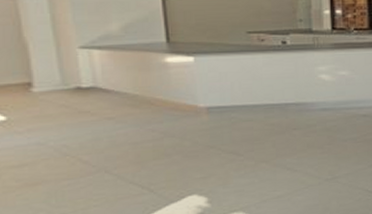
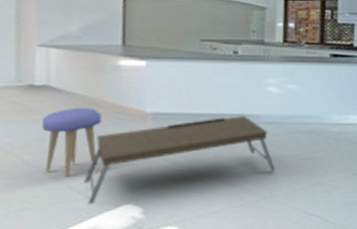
stool: none [95,106,156,175] -> present [42,108,102,178]
coffee table: none [146,103,335,198] -> present [84,115,276,204]

